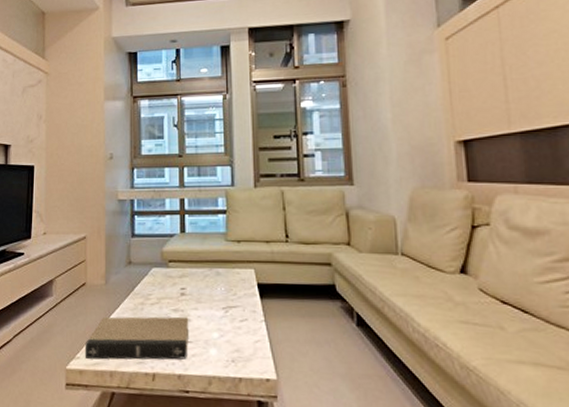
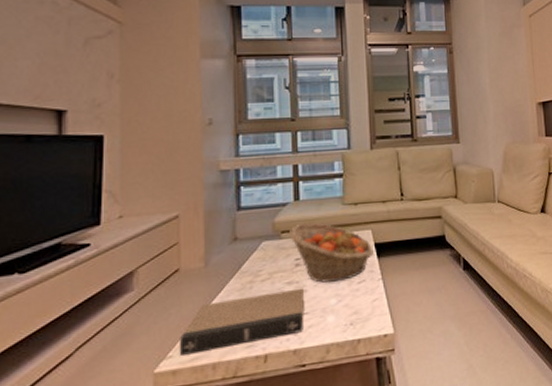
fruit basket: none [176,256,256,316] -> present [290,223,374,283]

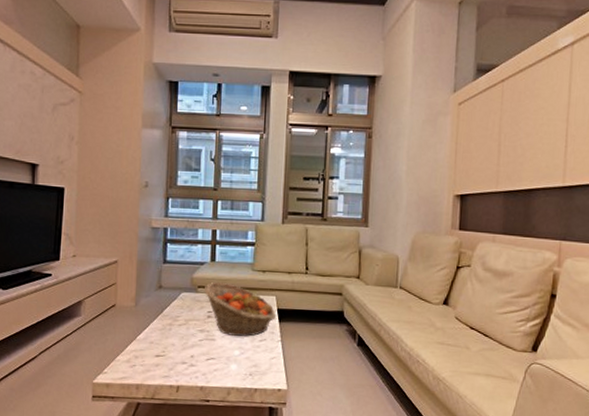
book: present [179,288,305,355] -> none [112,336,214,374]

